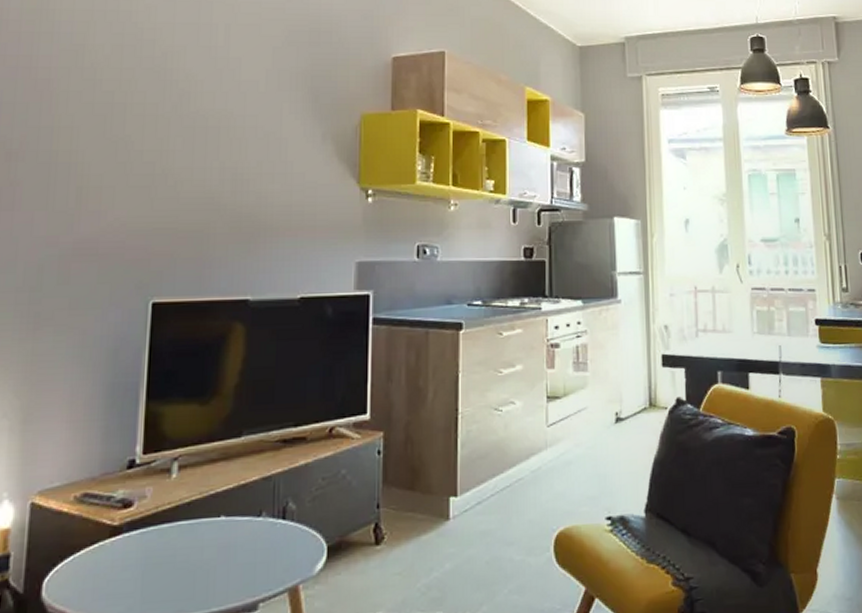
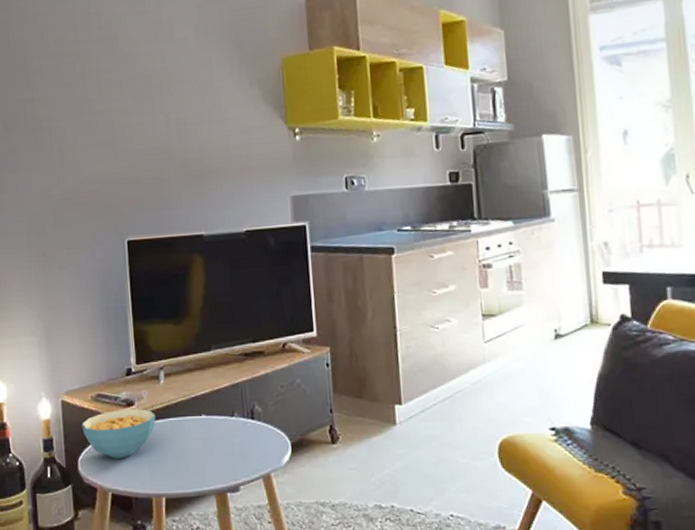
cereal bowl: none [55,511,160,577] -> present [81,409,156,458]

